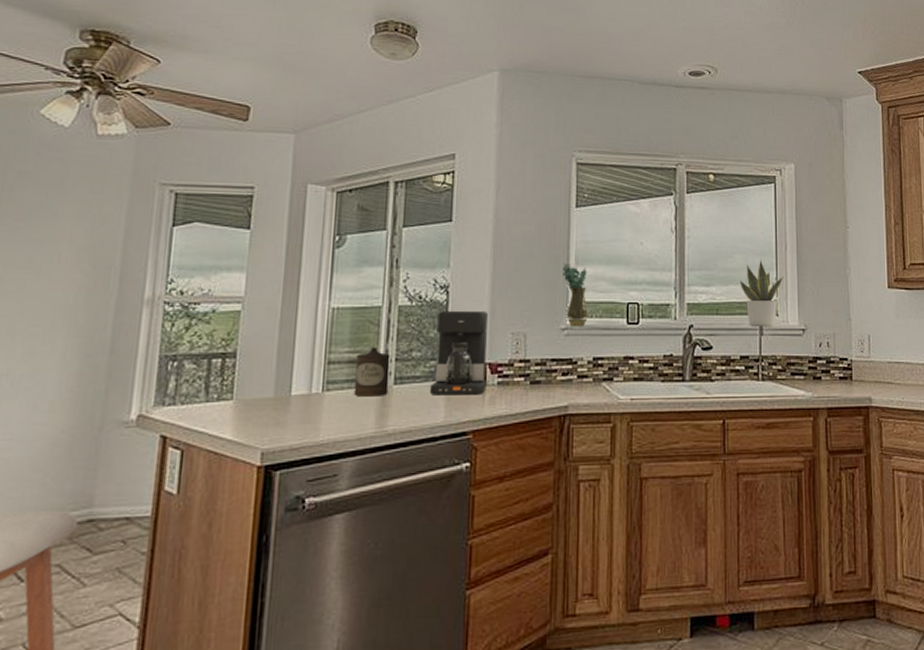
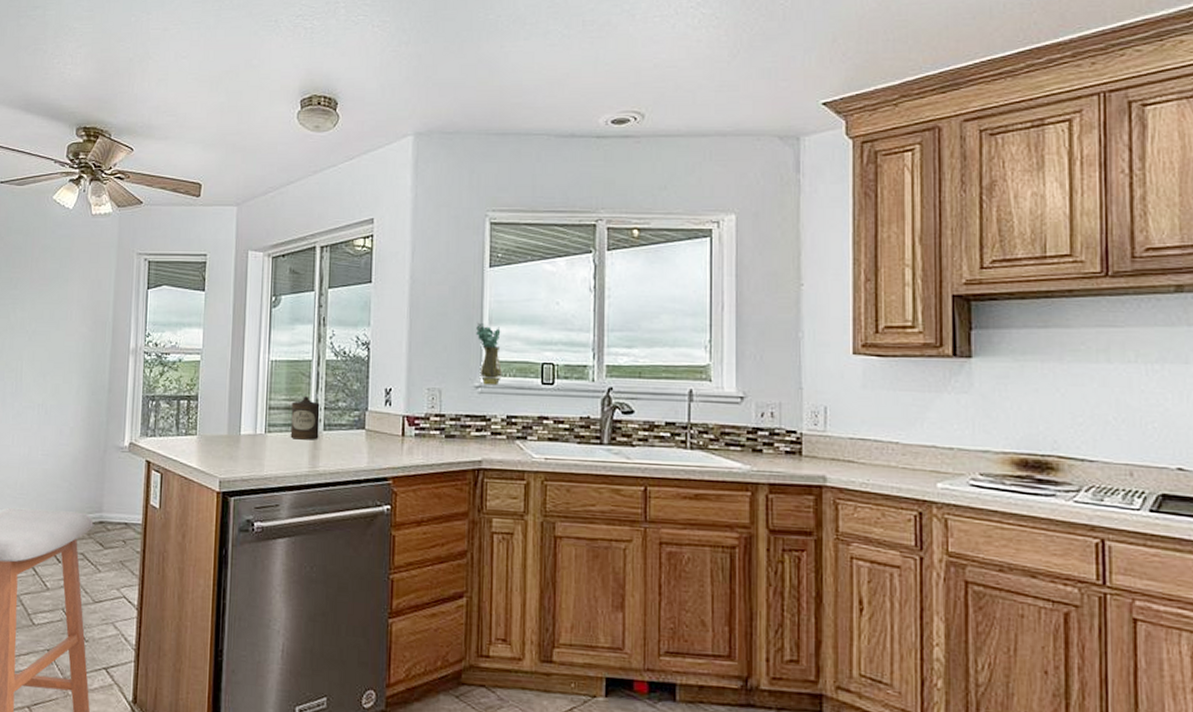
coffee maker: present [429,310,488,396] -> none [354,365,405,445]
potted plant: present [741,259,784,327] -> none [667,320,720,394]

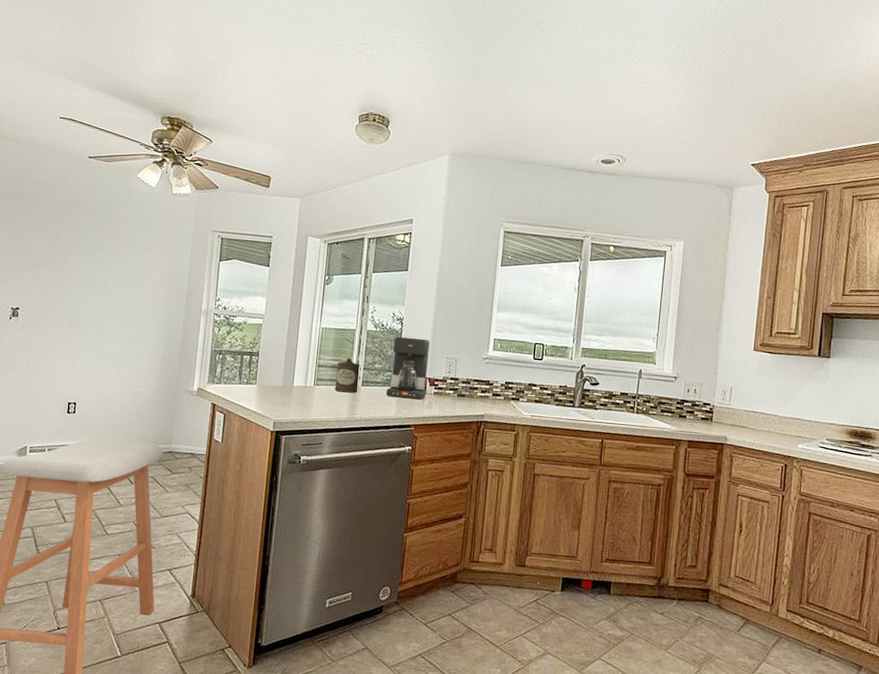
coffee maker: none [354,365,405,445] -> present [385,336,430,400]
vase: present [476,323,502,386] -> none [487,309,506,358]

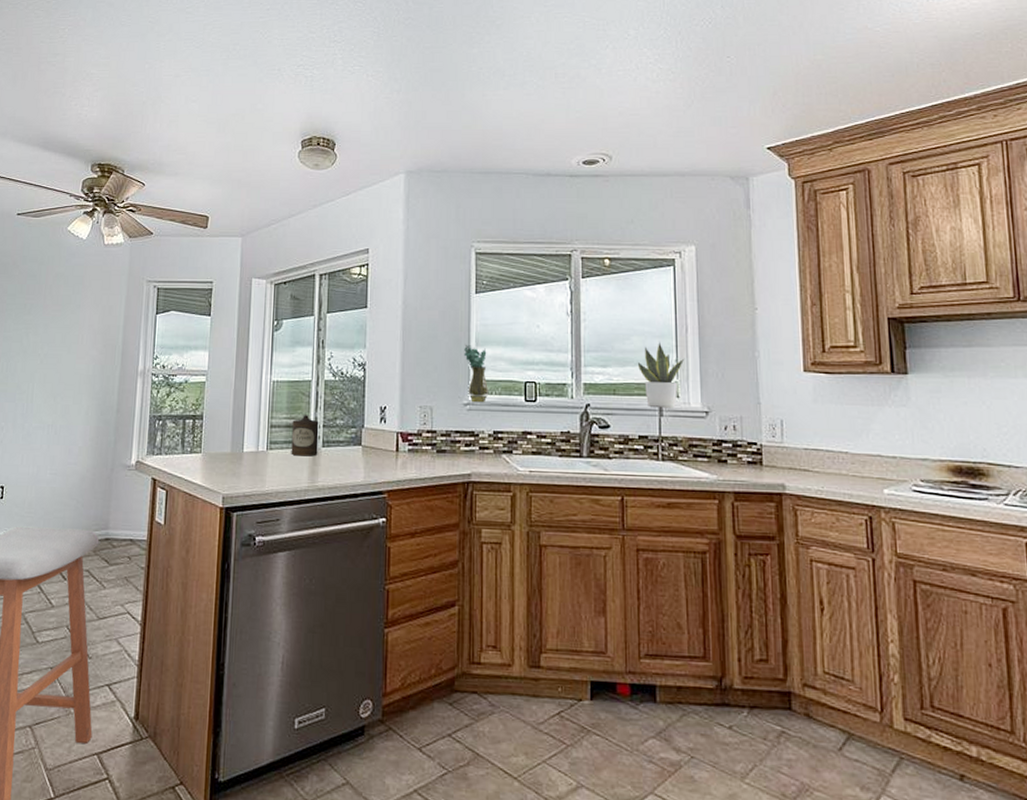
coffee maker: present [385,336,430,400] -> none [351,385,399,460]
vase: none [487,309,506,358] -> present [464,345,488,403]
potted plant: none [627,318,664,373] -> present [638,341,685,409]

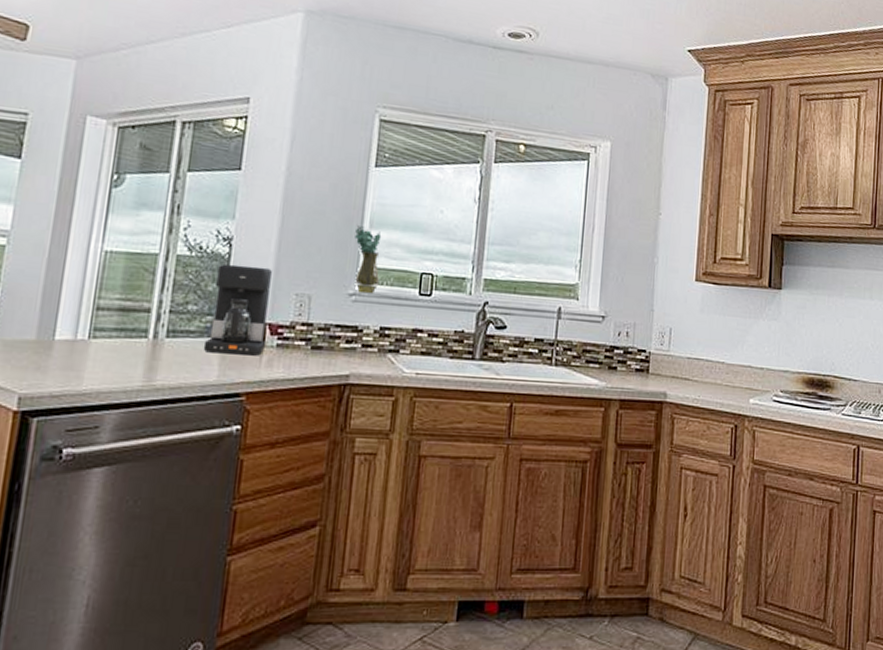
canister: present [291,415,319,457] -> none [122,296,165,349]
coffee maker: none [351,385,399,460] -> present [203,263,272,356]
potted plant: present [638,341,685,409] -> none [542,239,589,312]

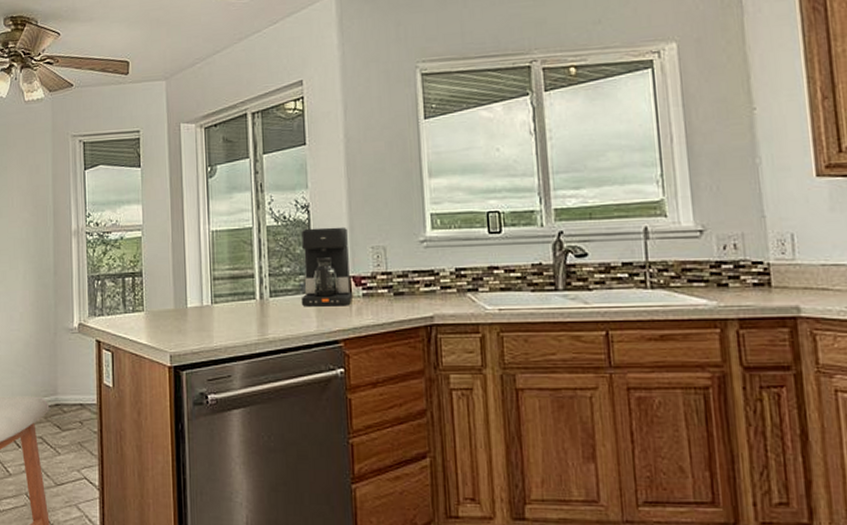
vase: present [355,226,382,294] -> none [416,176,447,239]

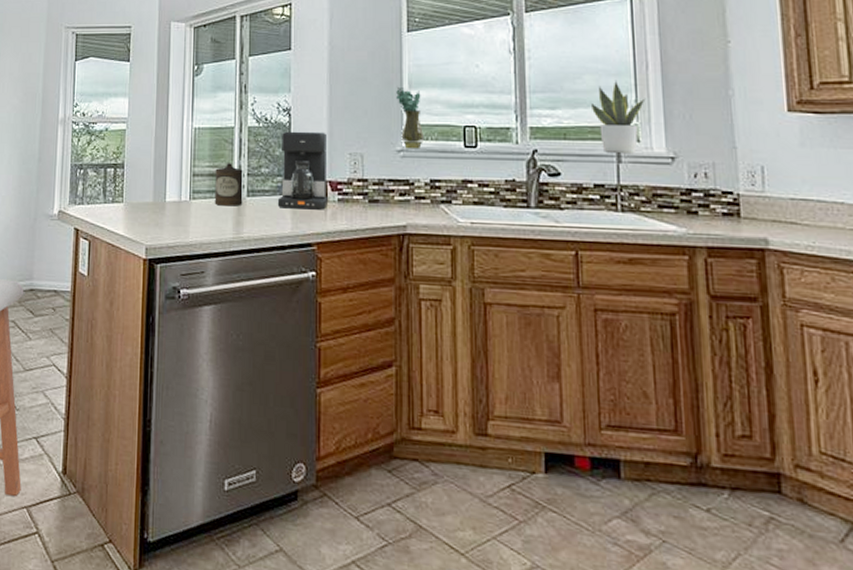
canister: none [236,264,266,308] -> present [214,163,243,206]
vase: none [416,176,447,239] -> present [396,87,423,149]
potted plant: none [617,155,672,231] -> present [592,80,646,154]

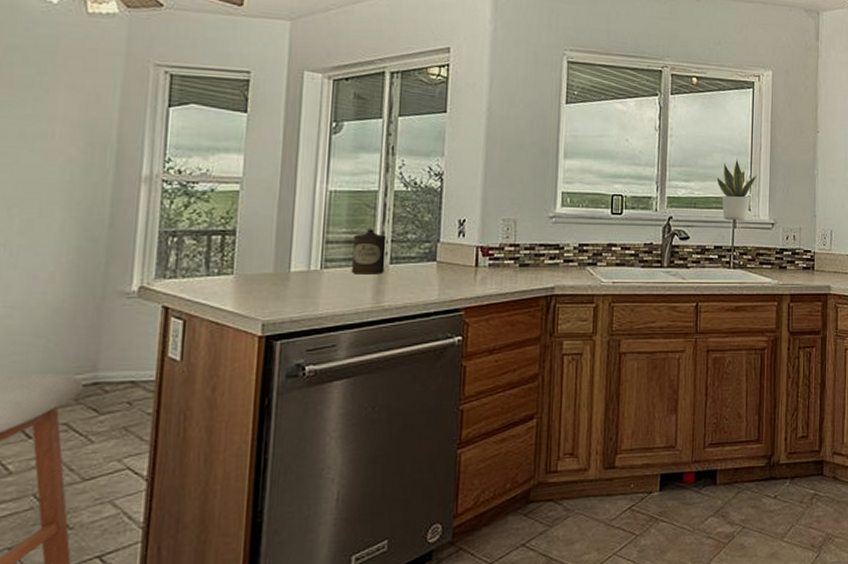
coffee maker: present [277,131,328,210] -> none [423,196,480,275]
vase: present [396,87,423,149] -> none [552,156,575,216]

